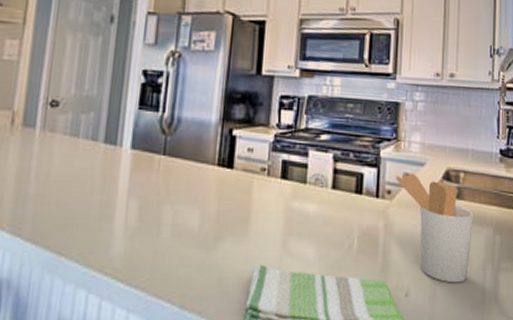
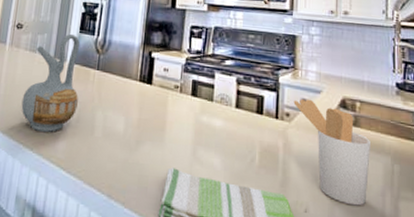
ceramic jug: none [60,112,139,237] -> present [21,34,80,132]

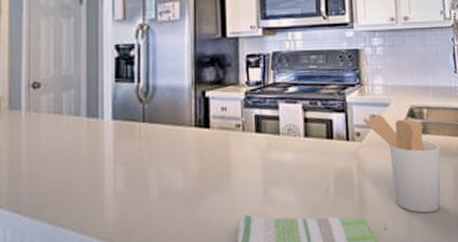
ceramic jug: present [21,34,80,132] -> none [53,85,124,207]

